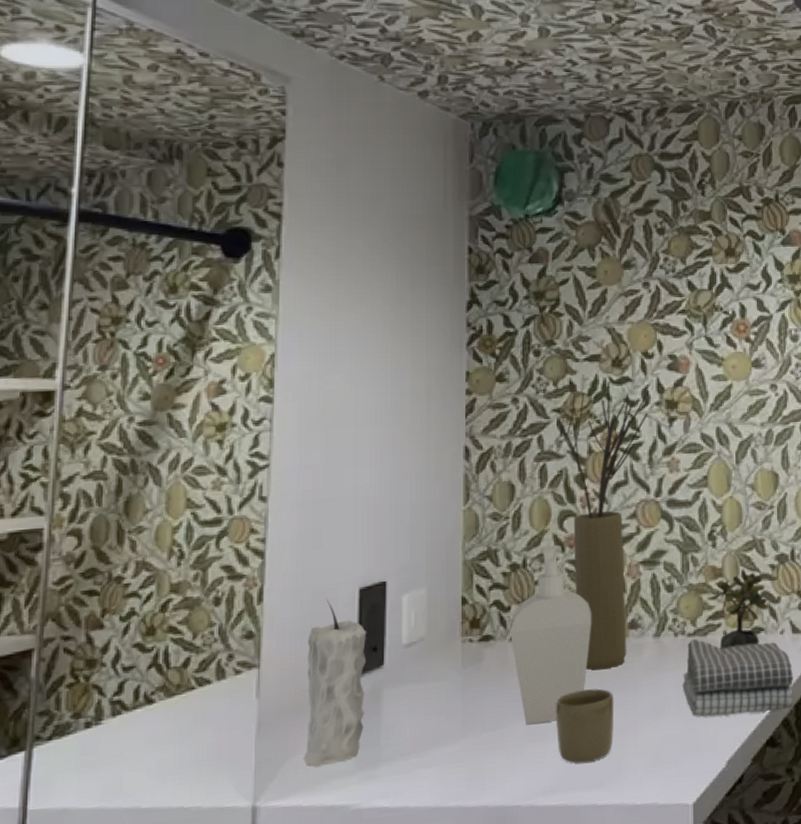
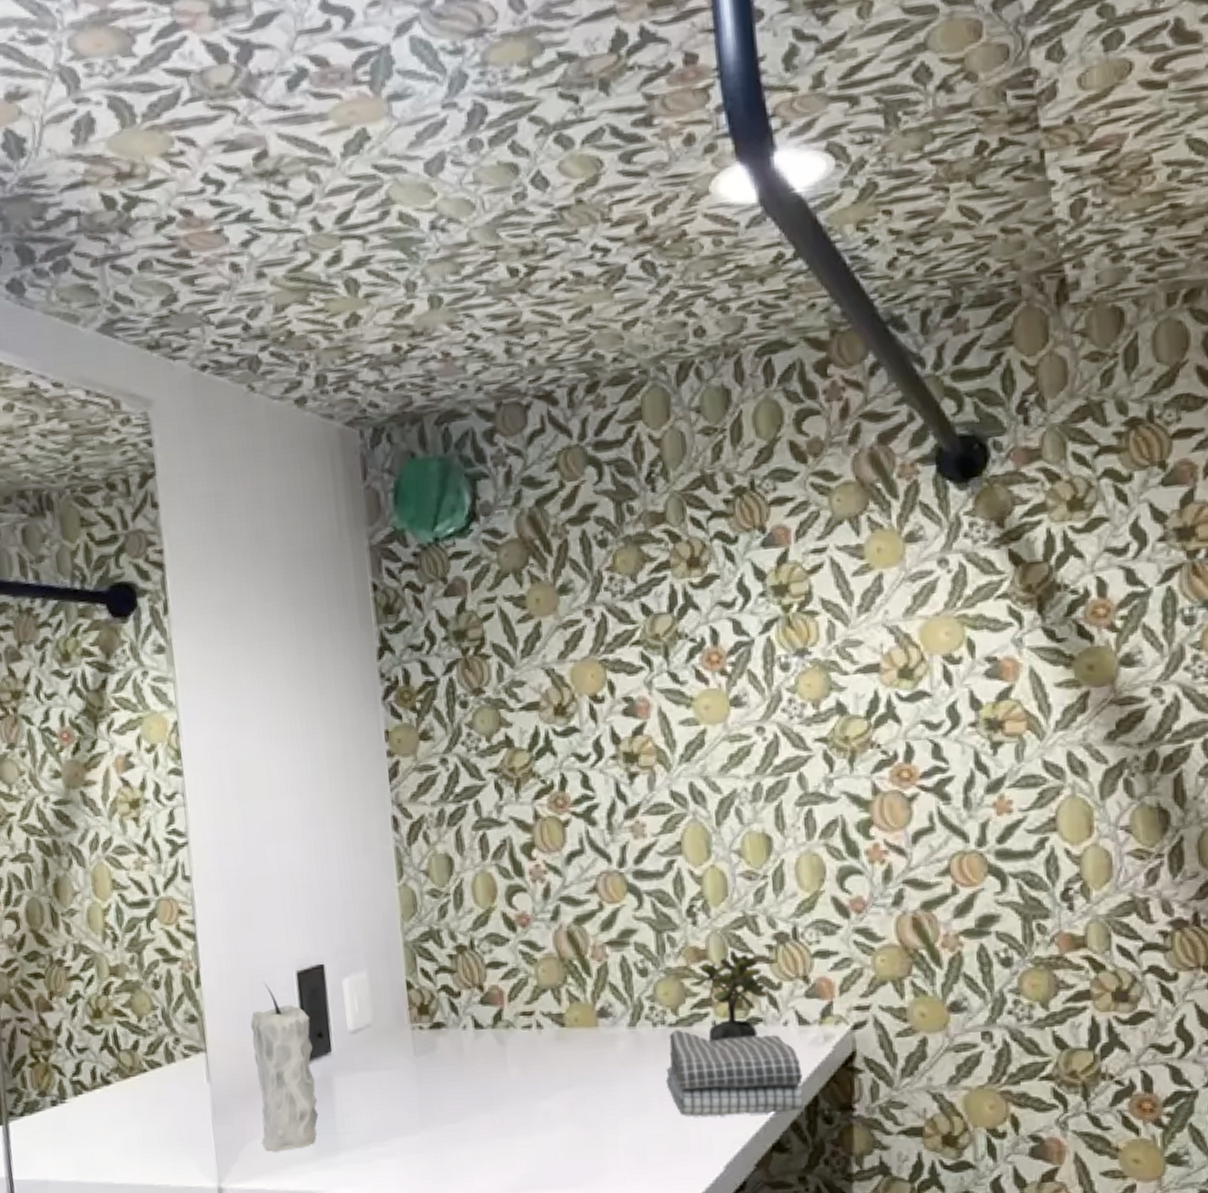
soap bottle: present [510,545,592,724] -> none [463,924,555,1117]
cup: present [555,688,614,763] -> none [520,1082,590,1160]
vase: present [560,382,650,670] -> none [499,734,603,1062]

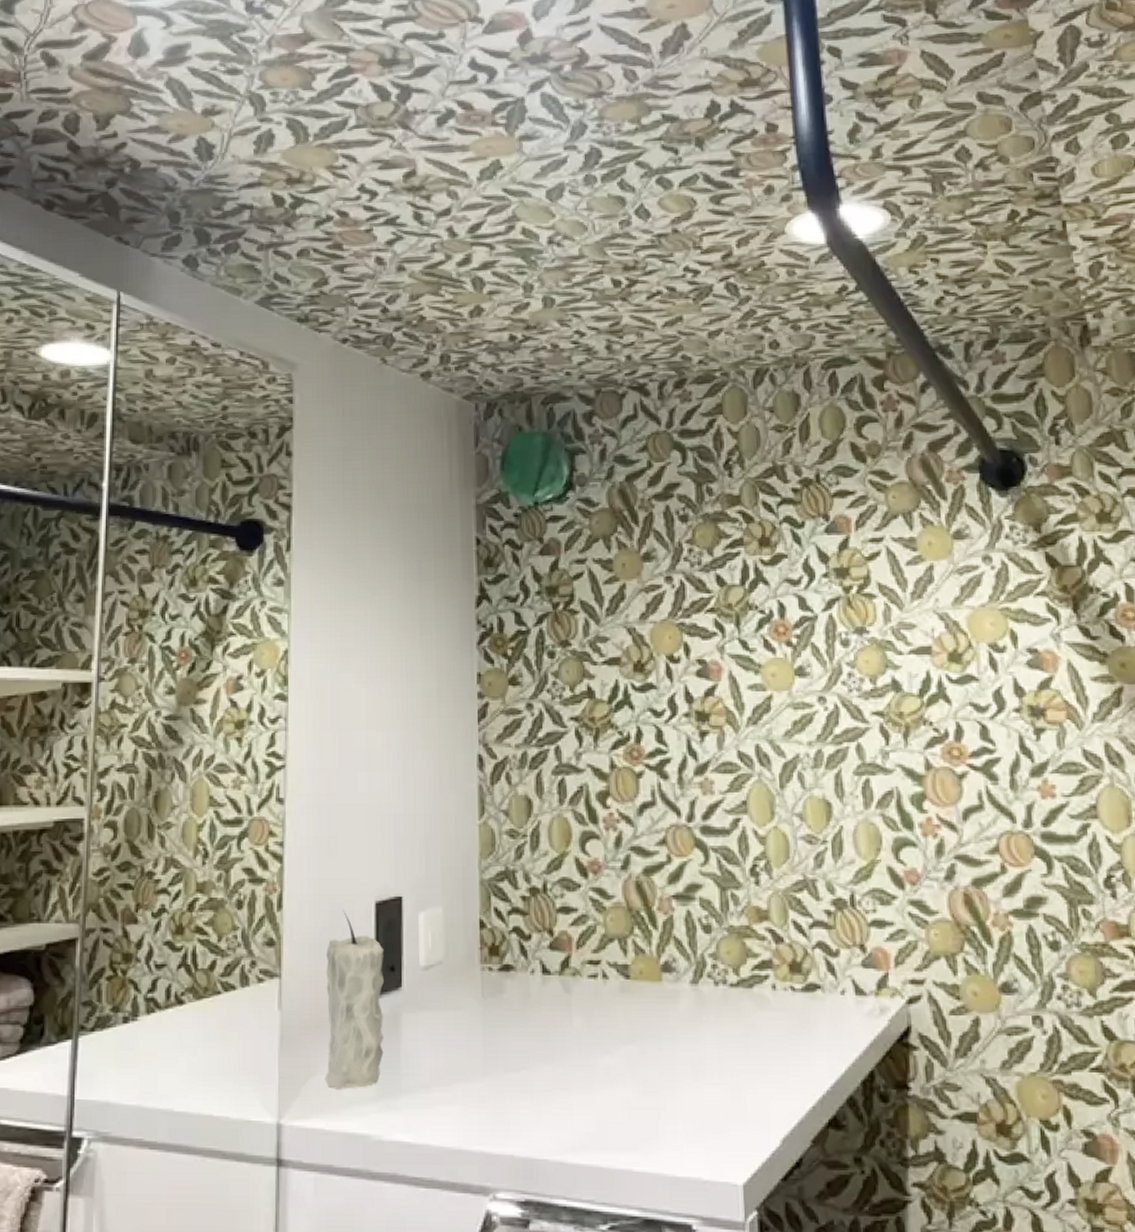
towel: present [665,1029,804,1117] -> none [725,990,860,1086]
succulent plant: present [690,950,768,1042] -> none [751,913,826,1006]

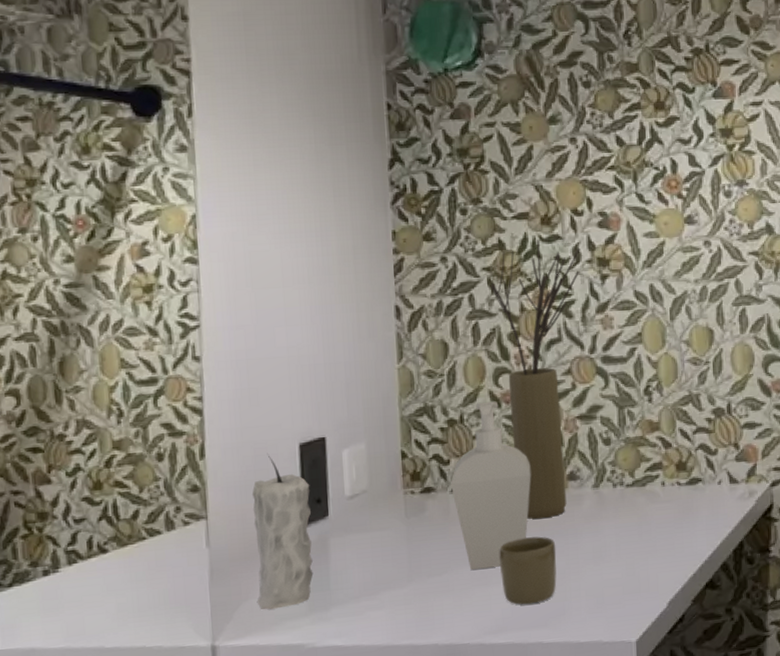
soap bottle: none [532,870,621,1069] -> present [451,401,531,570]
vase: none [579,688,677,1015] -> present [491,240,580,519]
cup: none [582,1037,649,1120] -> present [498,536,557,605]

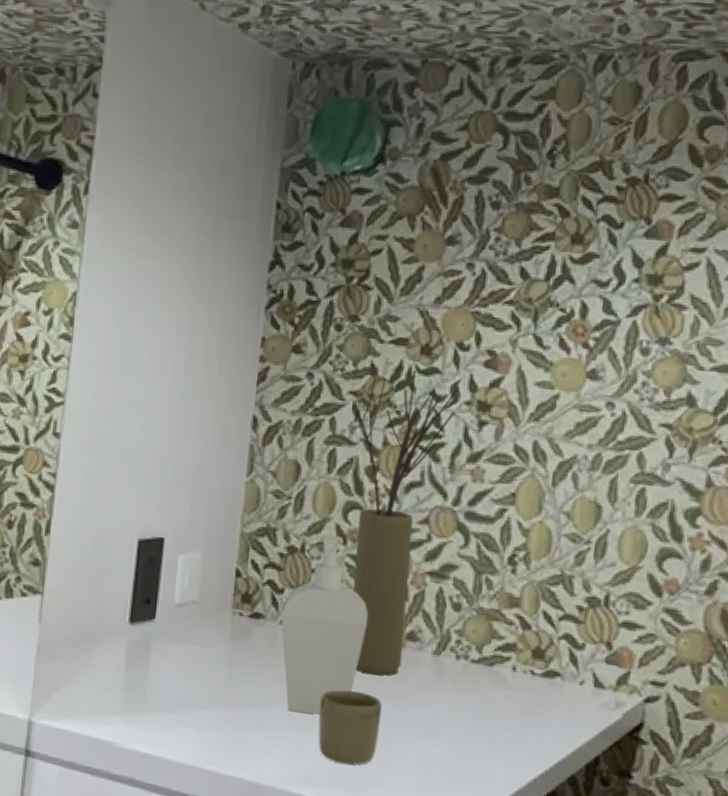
candle: present [251,455,314,610] -> none [75,544,142,701]

